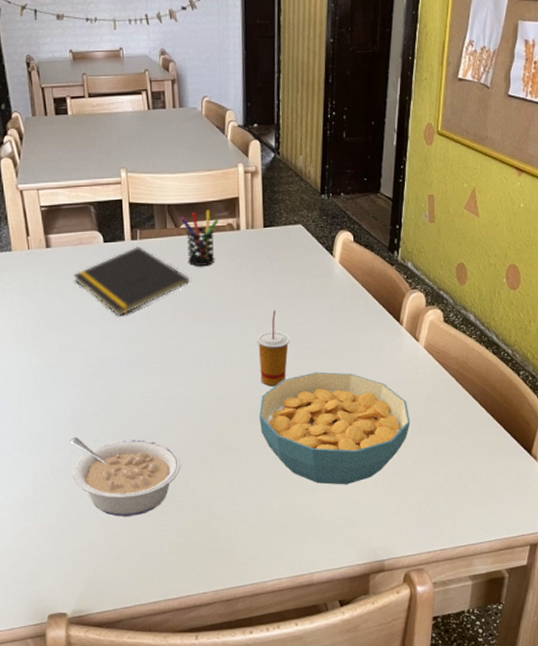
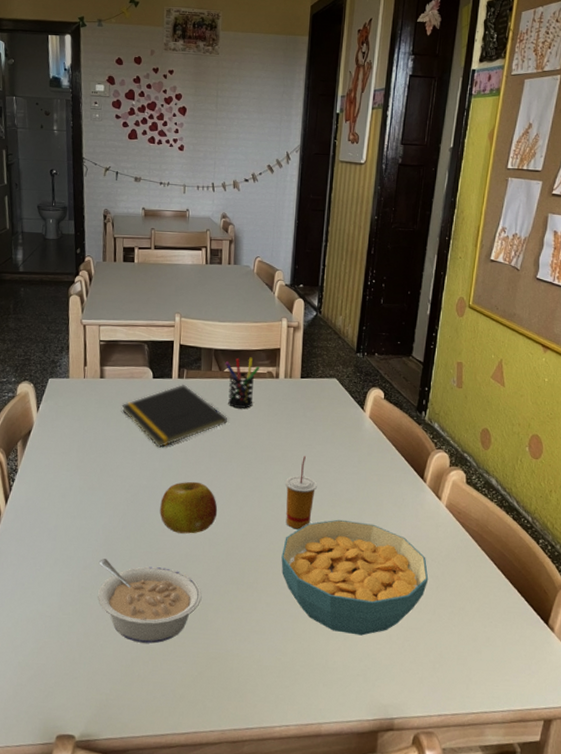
fruit: none [127,348,189,403] -> present [160,481,218,534]

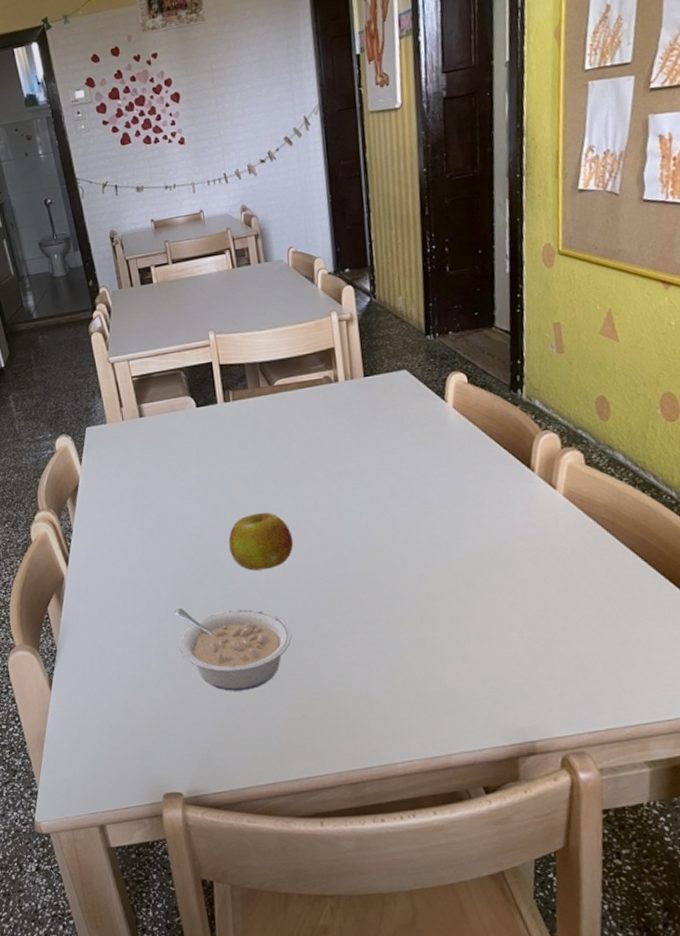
notepad: present [121,385,228,448] -> none [168,408,288,482]
pen holder: present [225,357,260,408] -> none [273,363,315,424]
cereal bowl: present [281,519,429,636] -> none [374,528,554,655]
drinking cup: present [284,456,318,530] -> none [364,464,404,548]

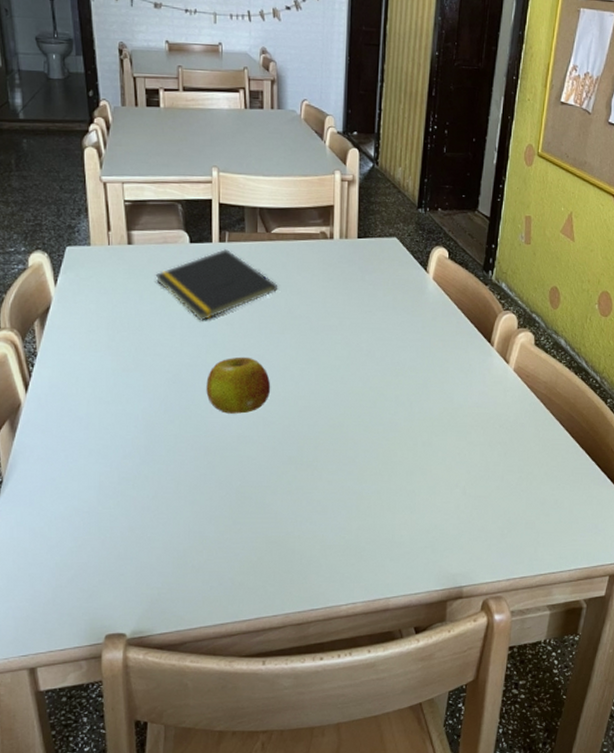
notepad: none [168,408,288,482] -> present [155,249,278,321]
legume: present [175,608,292,691] -> none [141,446,258,532]

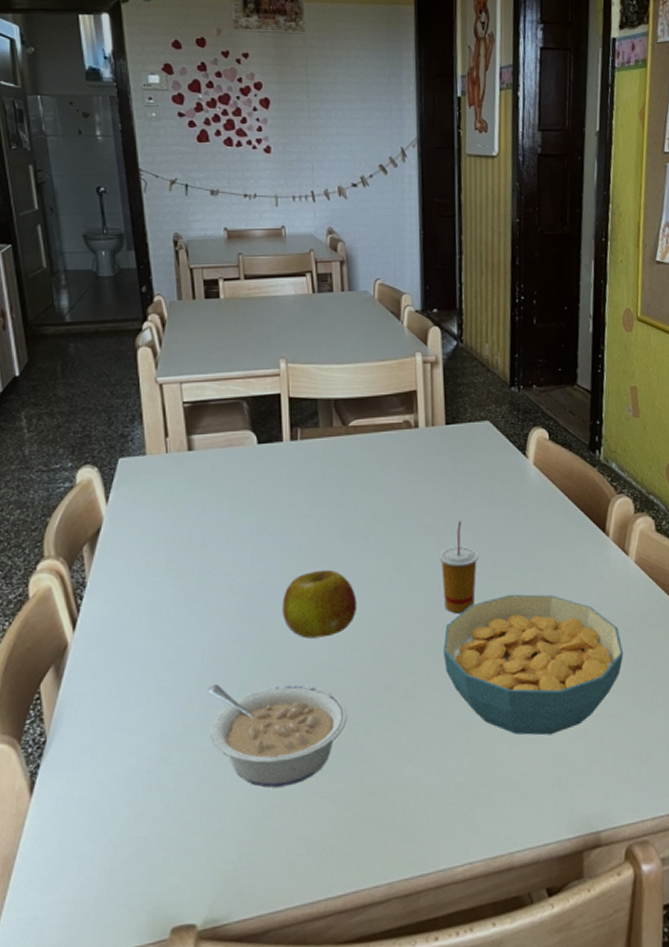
legume: none [141,446,258,532] -> present [209,685,347,788]
notepad: present [155,249,278,321] -> none [220,448,360,532]
cereal bowl: none [342,389,497,507] -> present [443,594,624,736]
drinking cup: none [343,324,380,402] -> present [438,521,480,614]

